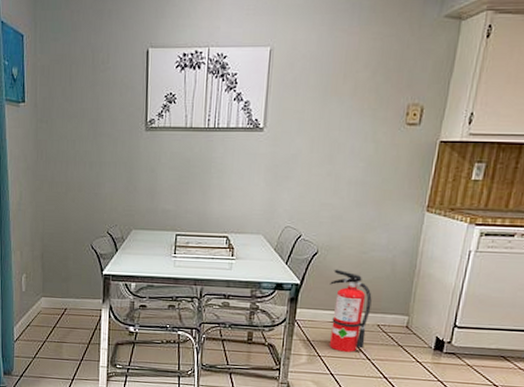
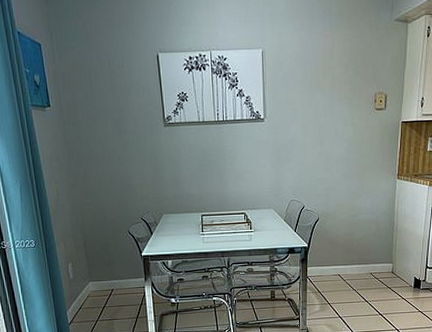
fire extinguisher: present [329,269,372,352] -> none [331,231,364,298]

